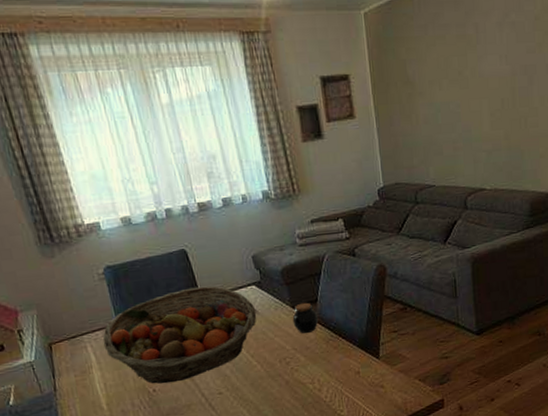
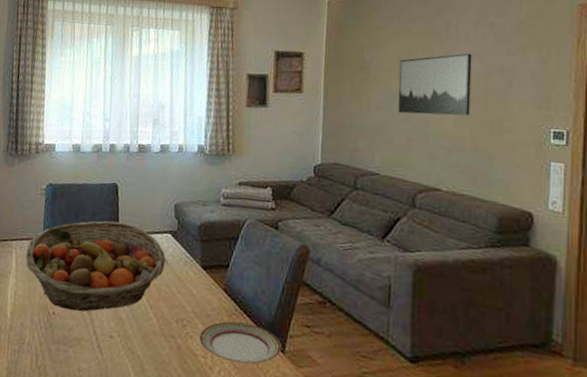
jar: present [292,302,319,334] -> none [199,264,227,300]
plate: none [303,343,377,380] -> present [199,321,282,365]
wall art: none [439,55,503,125] -> present [398,53,472,116]

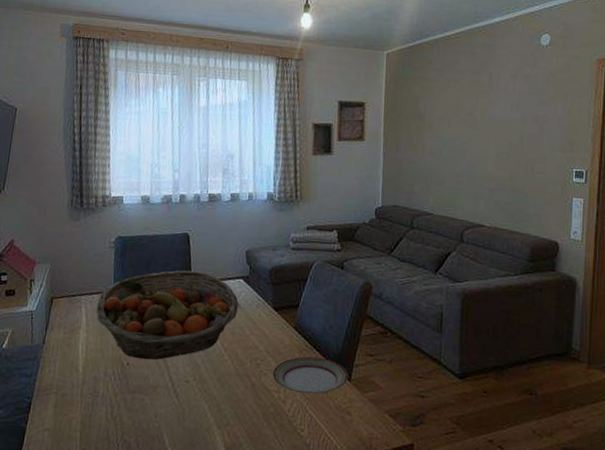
wall art: present [398,53,472,116] -> none [449,102,511,159]

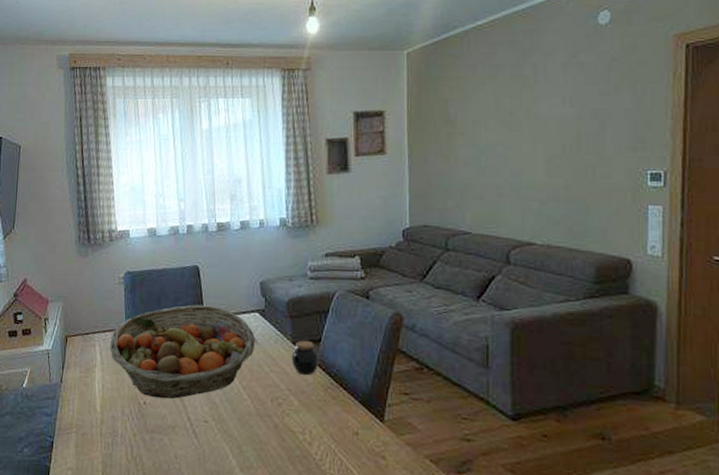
jar: none [271,305,297,338] -> present [291,340,320,376]
plate: present [272,356,349,395] -> none [295,395,381,437]

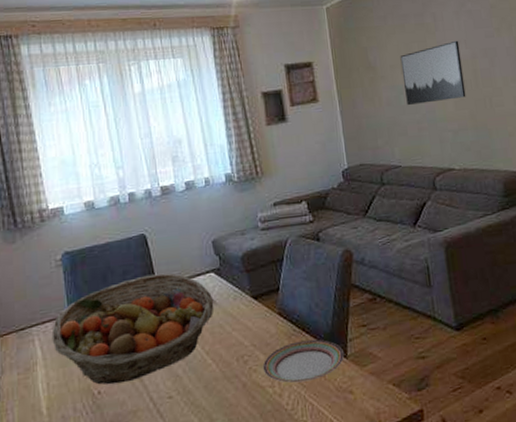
jar: present [291,340,320,376] -> none [252,291,280,328]
plate: none [295,395,381,437] -> present [262,339,345,383]
wall art: none [486,97,563,168] -> present [400,40,466,106]

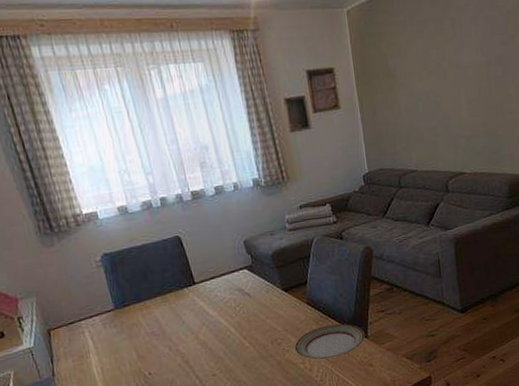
fruit basket: present [51,273,214,385] -> none [99,270,249,367]
wall art: present [400,40,466,106] -> none [419,47,480,113]

